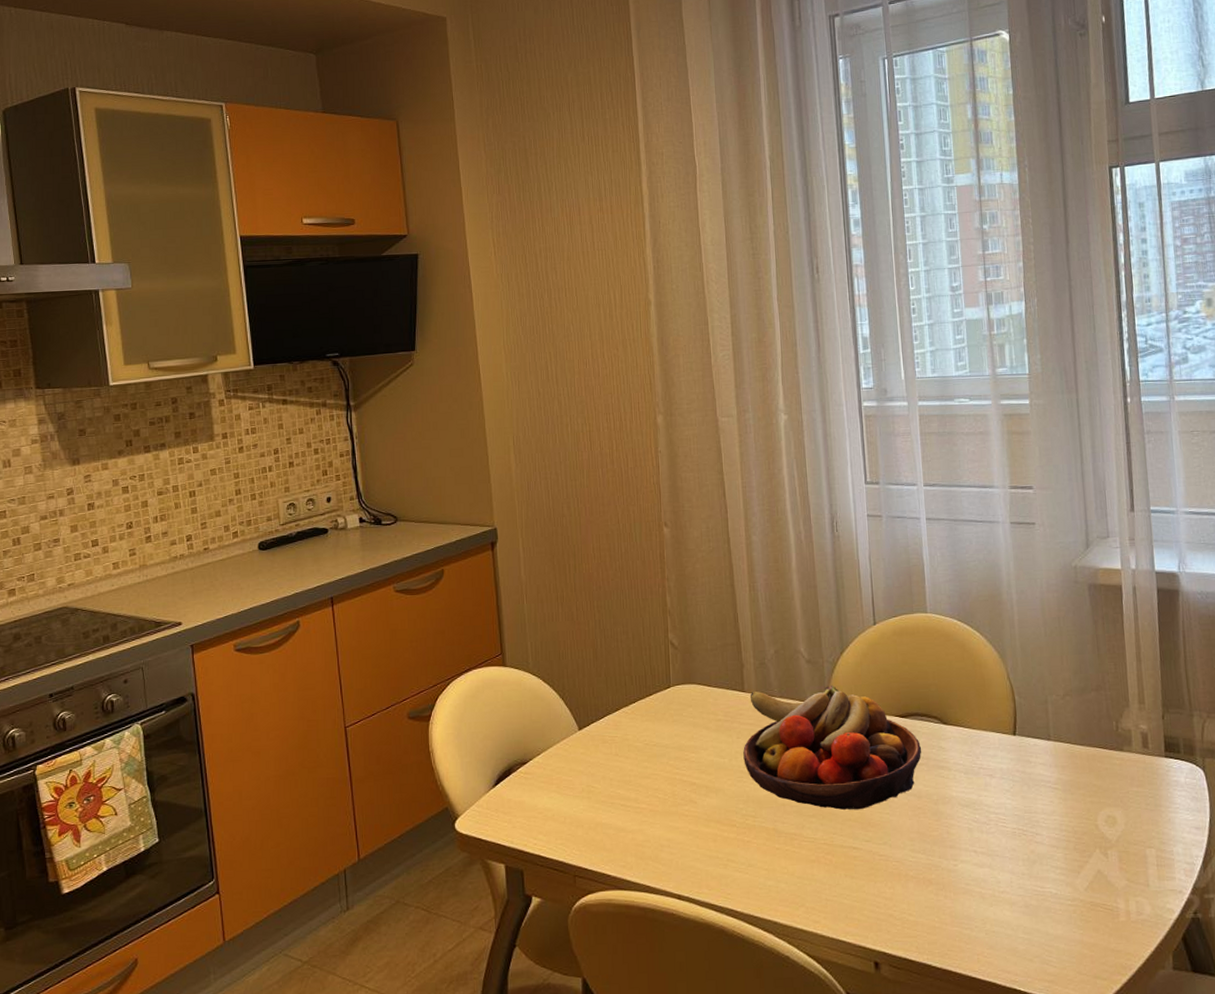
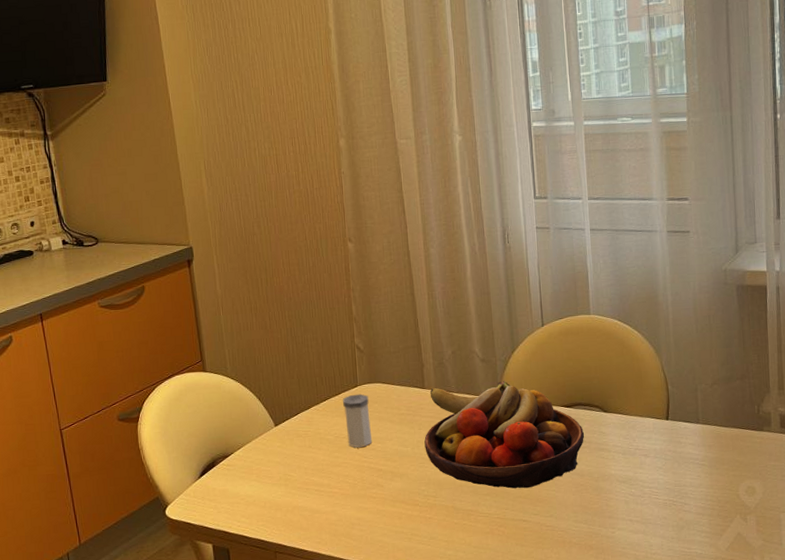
salt shaker: none [654,695,685,757] -> present [343,394,372,448]

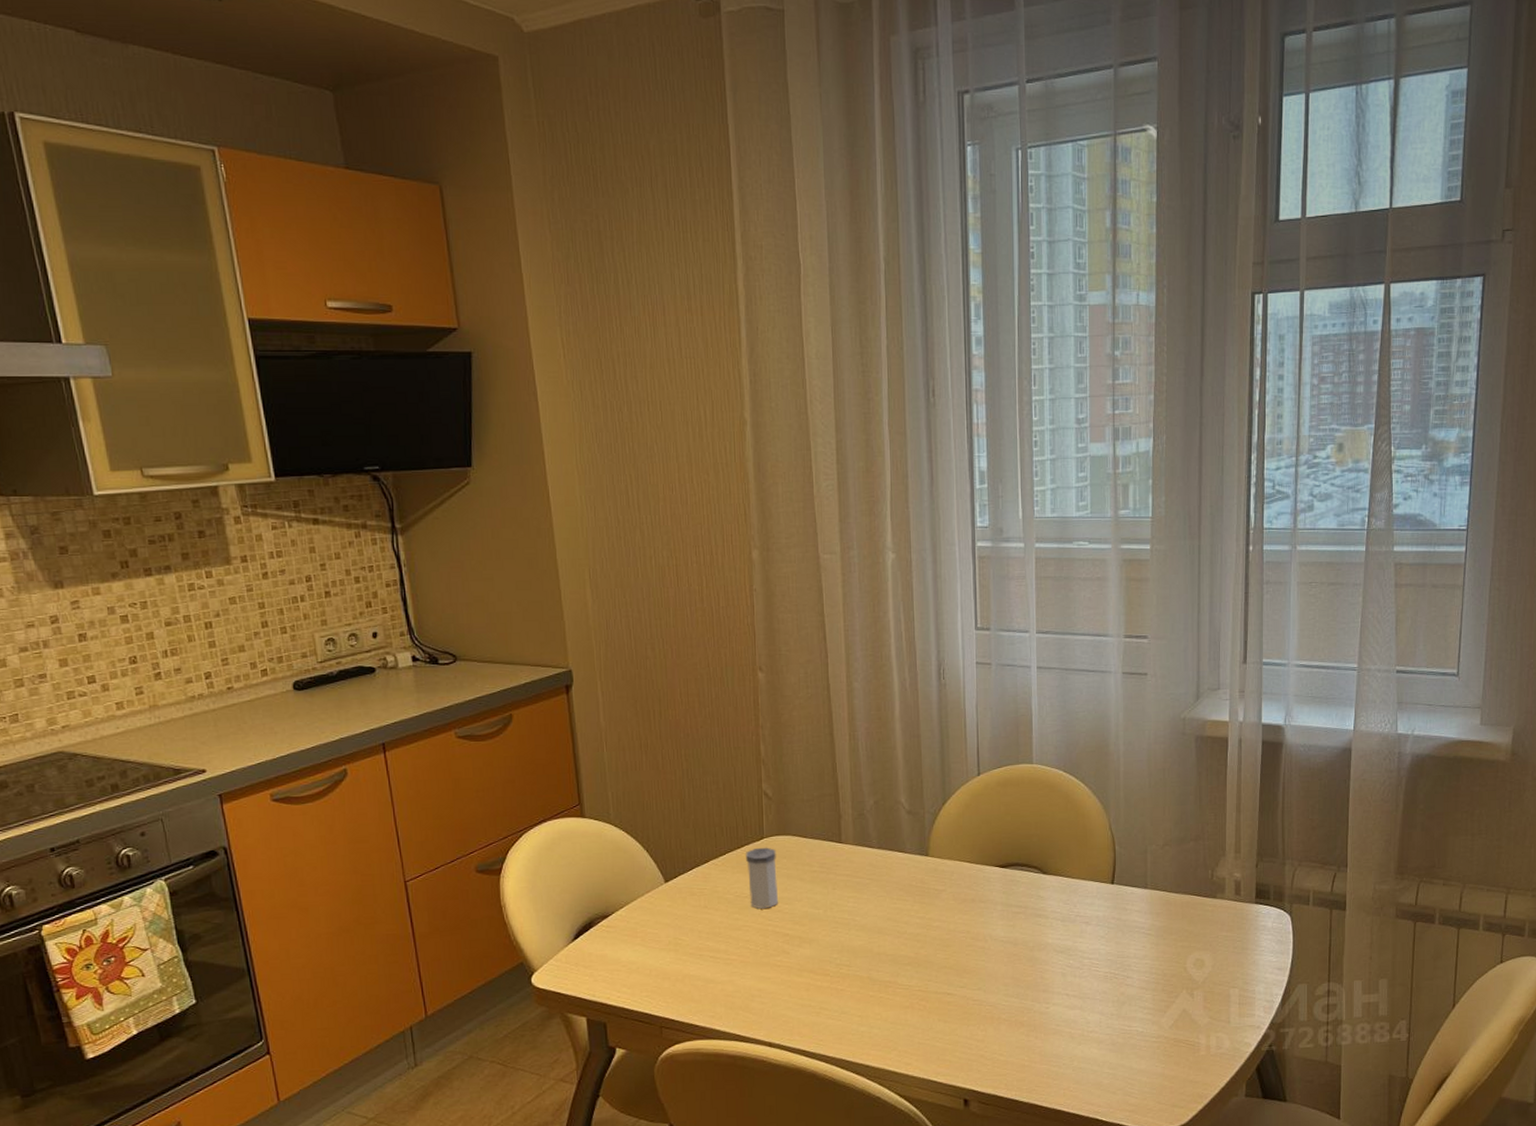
fruit bowl: present [424,380,585,489] -> none [839,835,1021,958]

